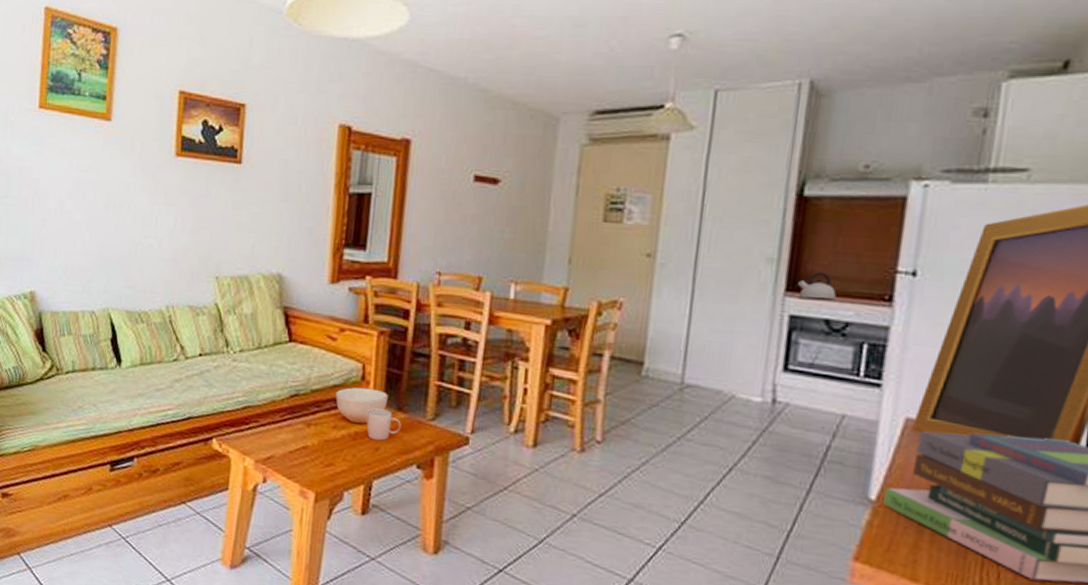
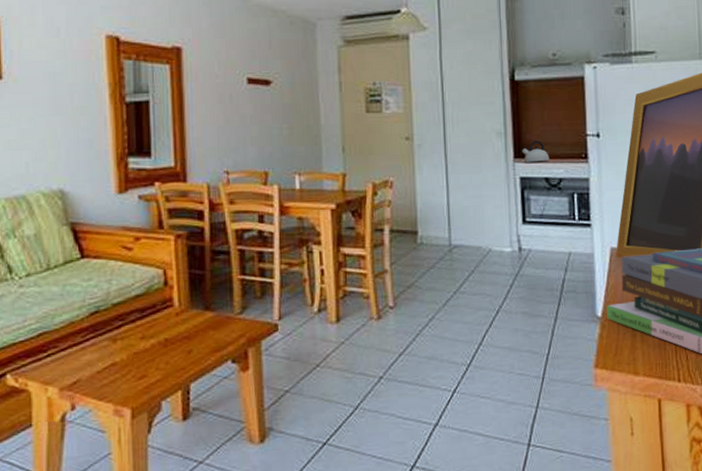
bowl: present [335,387,389,425] -> none [139,292,195,331]
mug: present [366,408,401,441] -> none [174,311,211,343]

